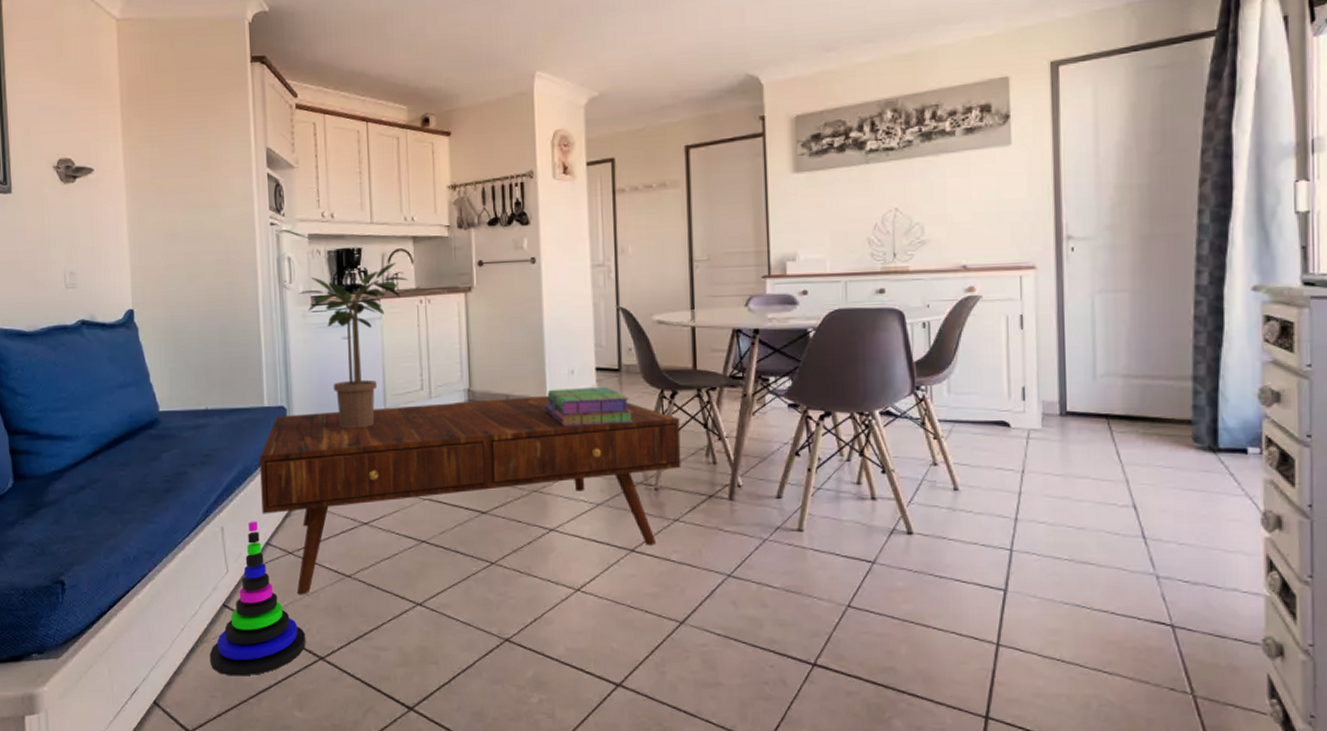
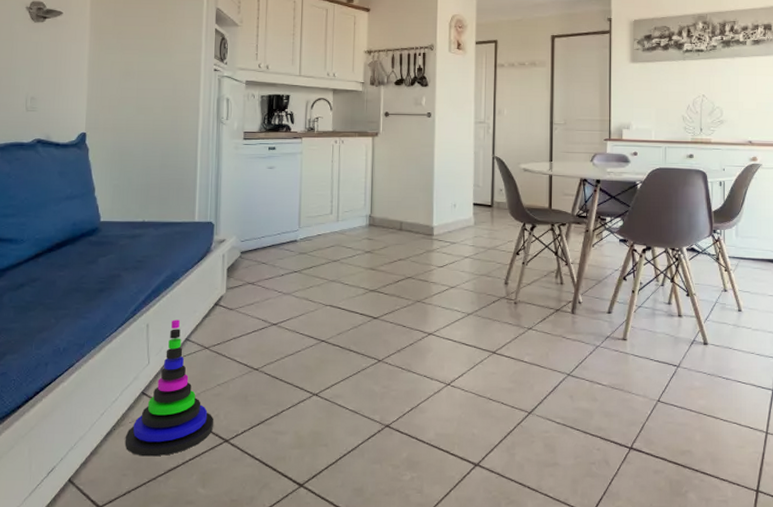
coffee table: present [260,396,681,595] -> none [185,224,537,385]
potted plant: present [299,262,408,429] -> none [233,109,326,244]
stack of books: present [544,386,634,426] -> none [431,218,501,250]

